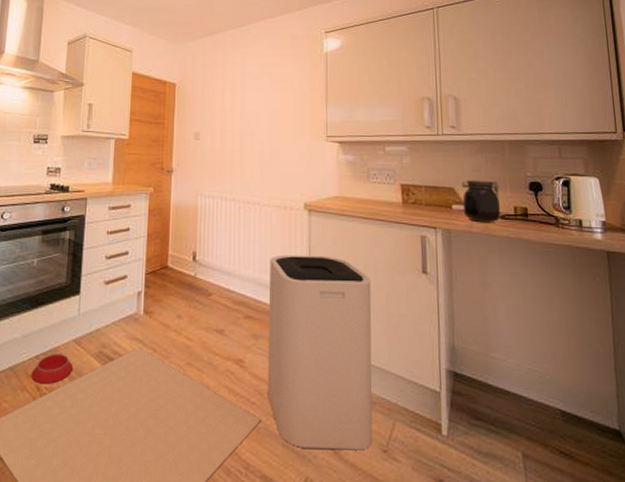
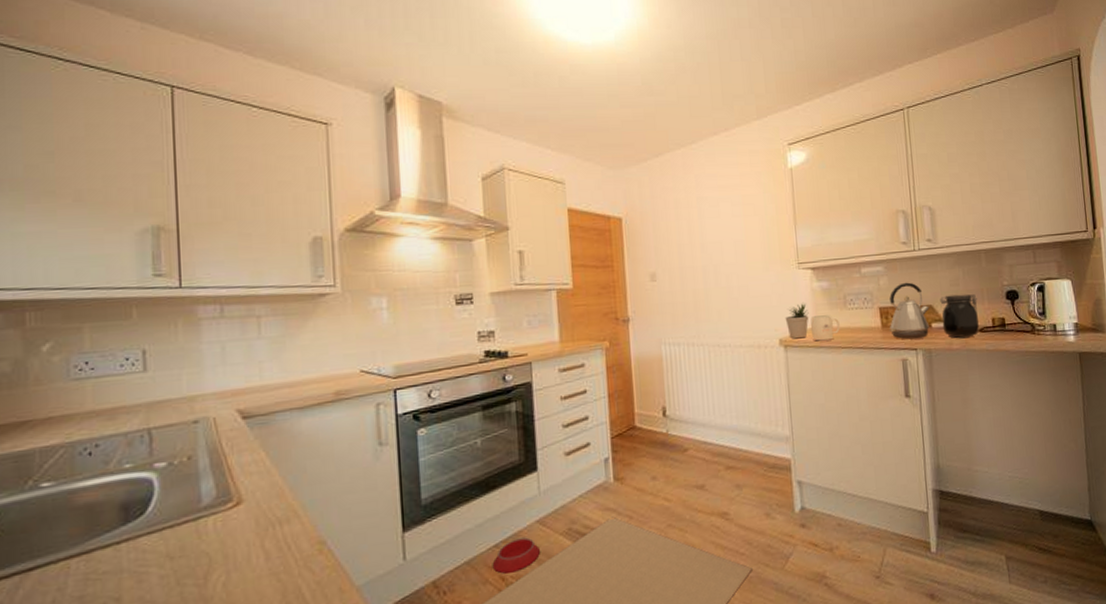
trash can: present [267,254,373,451] -> none [747,392,865,590]
potted plant: none [311,173,334,205] -> present [785,303,809,339]
mug: none [335,186,363,209] -> present [811,315,841,341]
kettle: none [409,163,450,218] -> present [889,282,930,340]

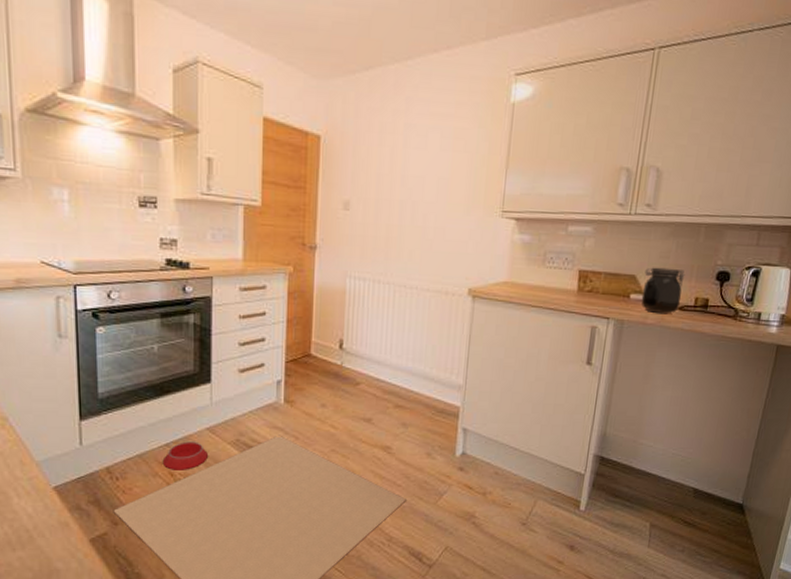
potted plant: present [785,303,809,339] -> none [478,254,504,291]
mug: present [811,315,841,341] -> none [503,270,535,297]
kettle: present [889,282,930,340] -> none [584,247,632,308]

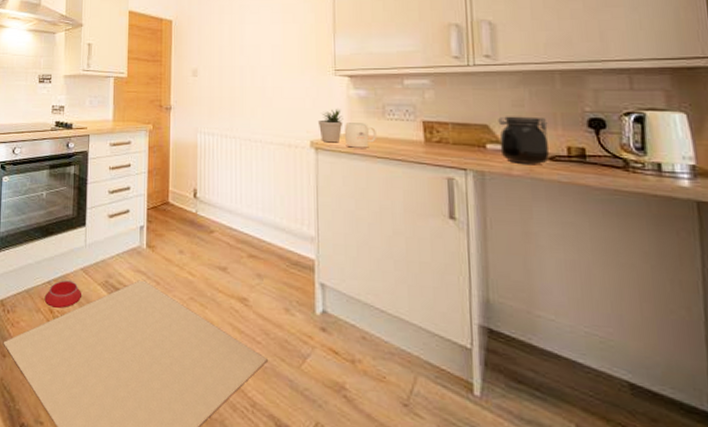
potted plant: none [478,254,504,291] -> present [317,109,343,143]
mug: none [503,270,535,297] -> present [345,123,378,148]

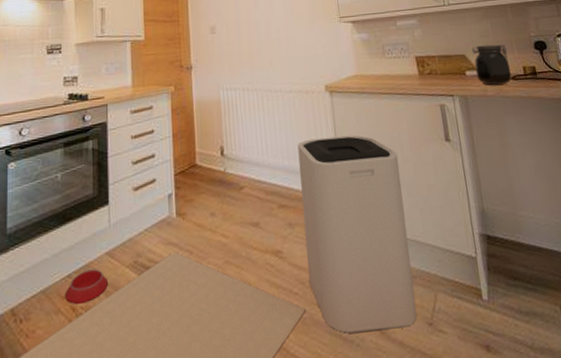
trash can: none [273,194,391,402] -> present [297,135,417,333]
potted plant: present [317,109,343,143] -> none [329,52,352,85]
mug: present [345,123,378,148] -> none [353,63,381,88]

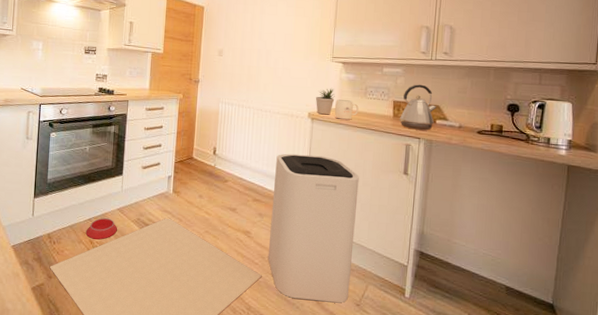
potted plant: none [329,52,352,85] -> present [315,88,335,115]
mug: none [353,63,381,88] -> present [335,99,359,120]
kettle: none [424,34,464,87] -> present [399,84,437,131]
jar: present [471,44,512,86] -> none [445,99,481,137]

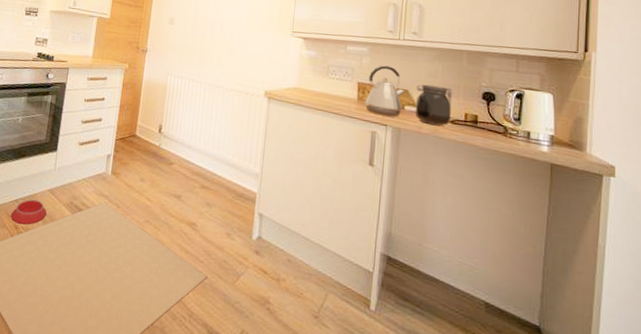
trash can: present [267,153,359,303] -> none [214,135,320,314]
potted plant: present [315,88,335,115] -> none [273,65,294,95]
mug: present [335,99,359,120] -> none [293,78,321,101]
jar: none [445,99,481,137] -> present [415,84,453,127]

